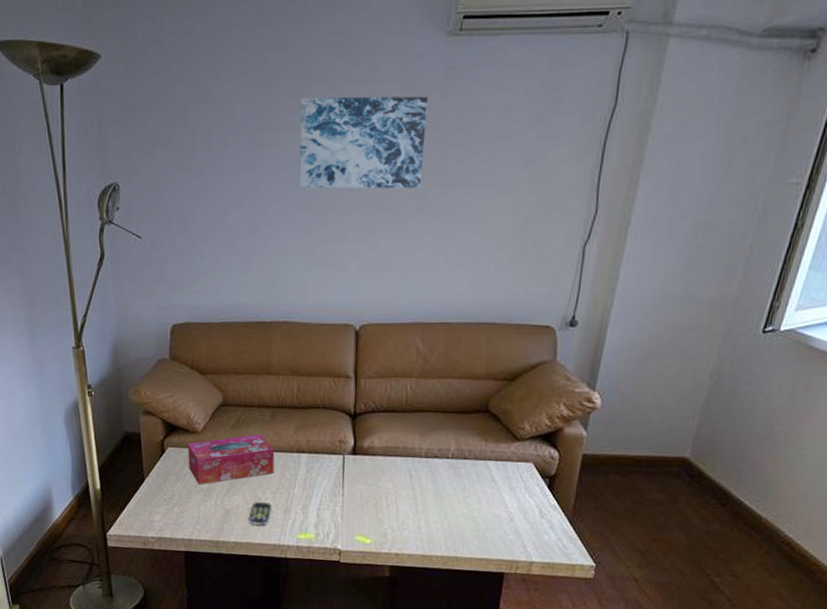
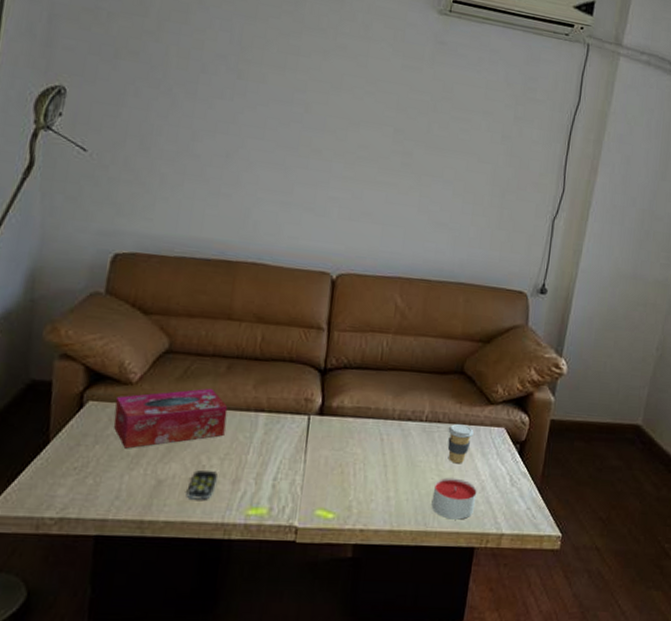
wall art: present [298,96,428,188] -> none [281,39,418,146]
candle: none [460,509,505,548] -> present [431,477,477,520]
coffee cup: none [474,460,501,497] -> present [447,424,474,464]

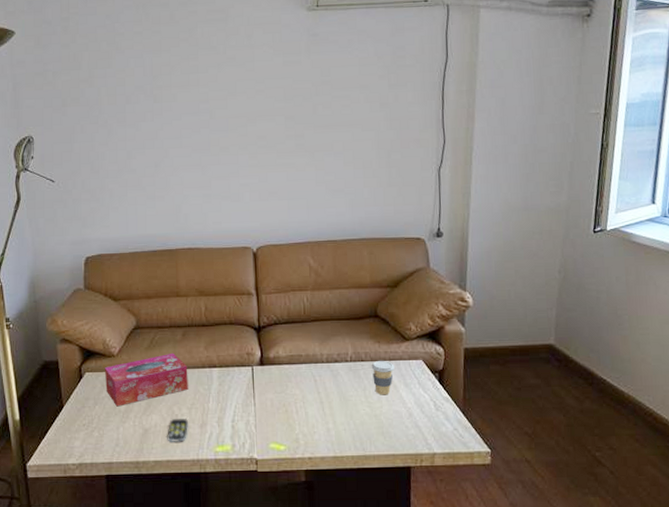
candle: present [431,477,477,520] -> none [366,408,406,444]

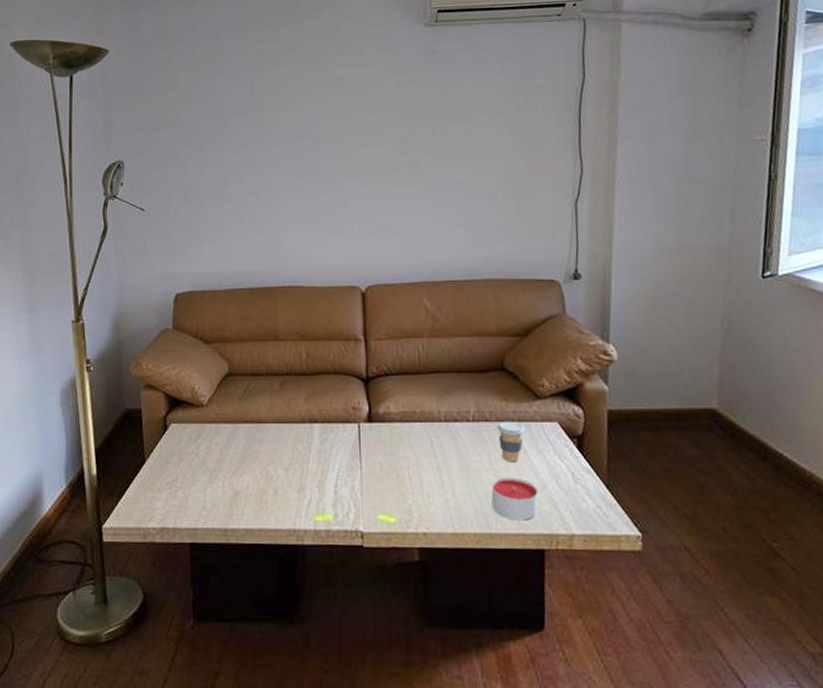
tissue box: present [104,353,188,407] -> none [192,404,285,464]
remote control: present [167,419,188,442] -> none [260,481,284,508]
candle: none [366,408,406,444] -> present [491,477,539,521]

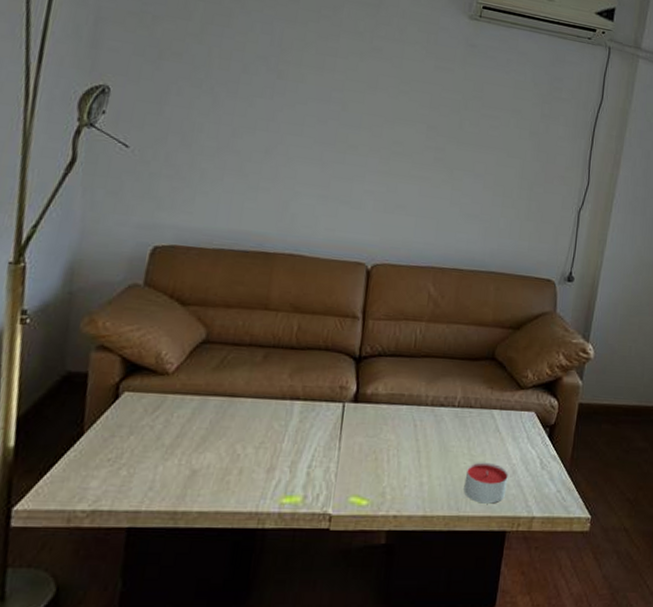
coffee cup: present [497,422,525,463] -> none [479,409,505,449]

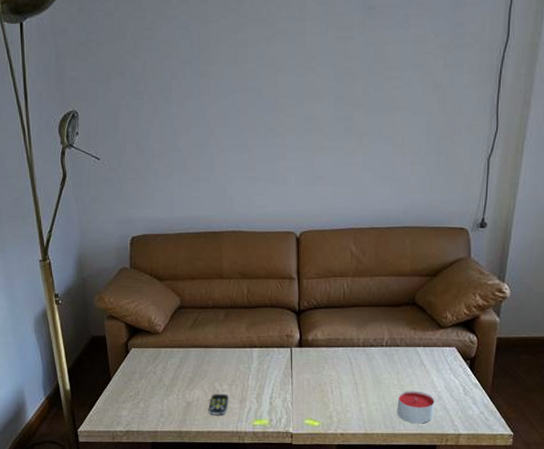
remote control: none [220,460,252,489] -> present [208,394,228,415]

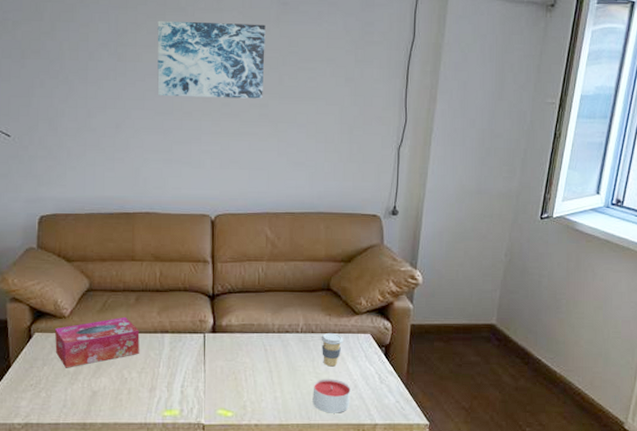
tissue box: none [149,332,229,381] -> present [54,316,140,368]
remote control: present [208,394,228,415] -> none [115,382,137,405]
wall art: none [239,32,350,113] -> present [157,20,266,99]
coffee cup: none [405,347,428,379] -> present [321,333,343,367]

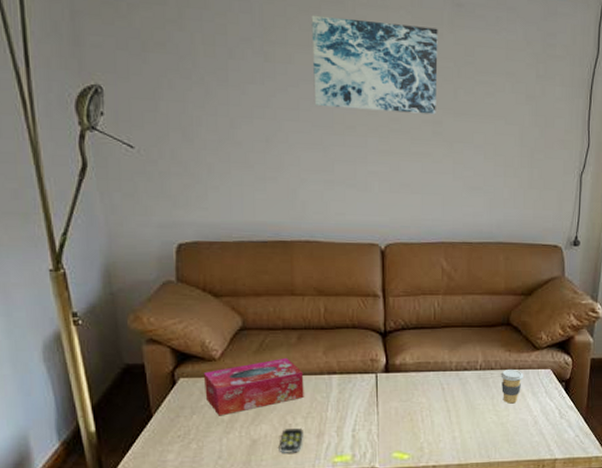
remote control: none [115,382,137,405] -> present [279,428,303,453]
candle: present [312,379,351,413] -> none [492,416,531,451]

